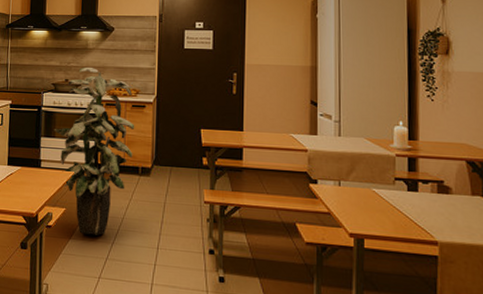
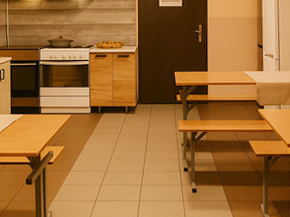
indoor plant: present [53,68,135,236] -> none [51,25,121,166]

